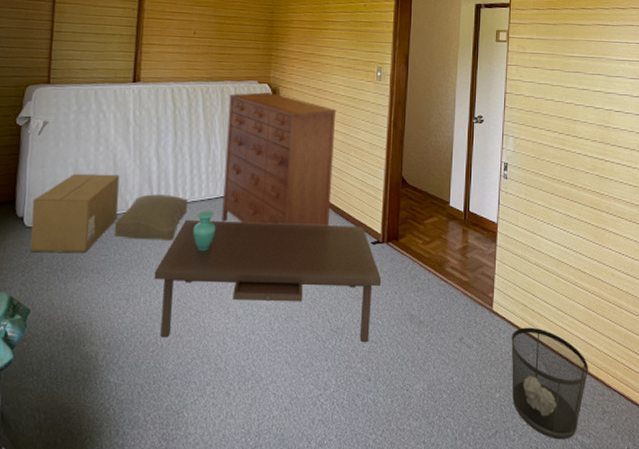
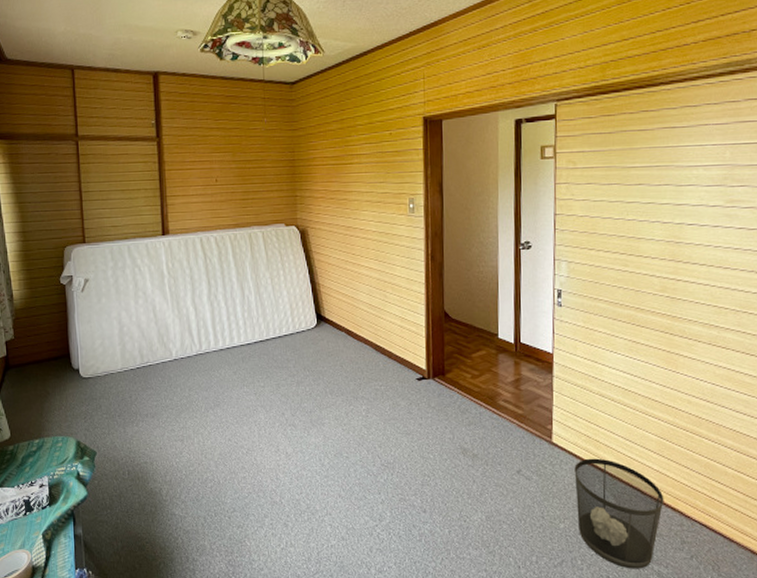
box: present [30,173,120,253] -> none [85,325,164,401]
cushion: present [113,194,189,240] -> none [161,341,229,385]
coffee table: present [154,210,382,342] -> none [204,355,430,475]
chest of drawers: present [222,92,337,227] -> none [258,235,371,366]

